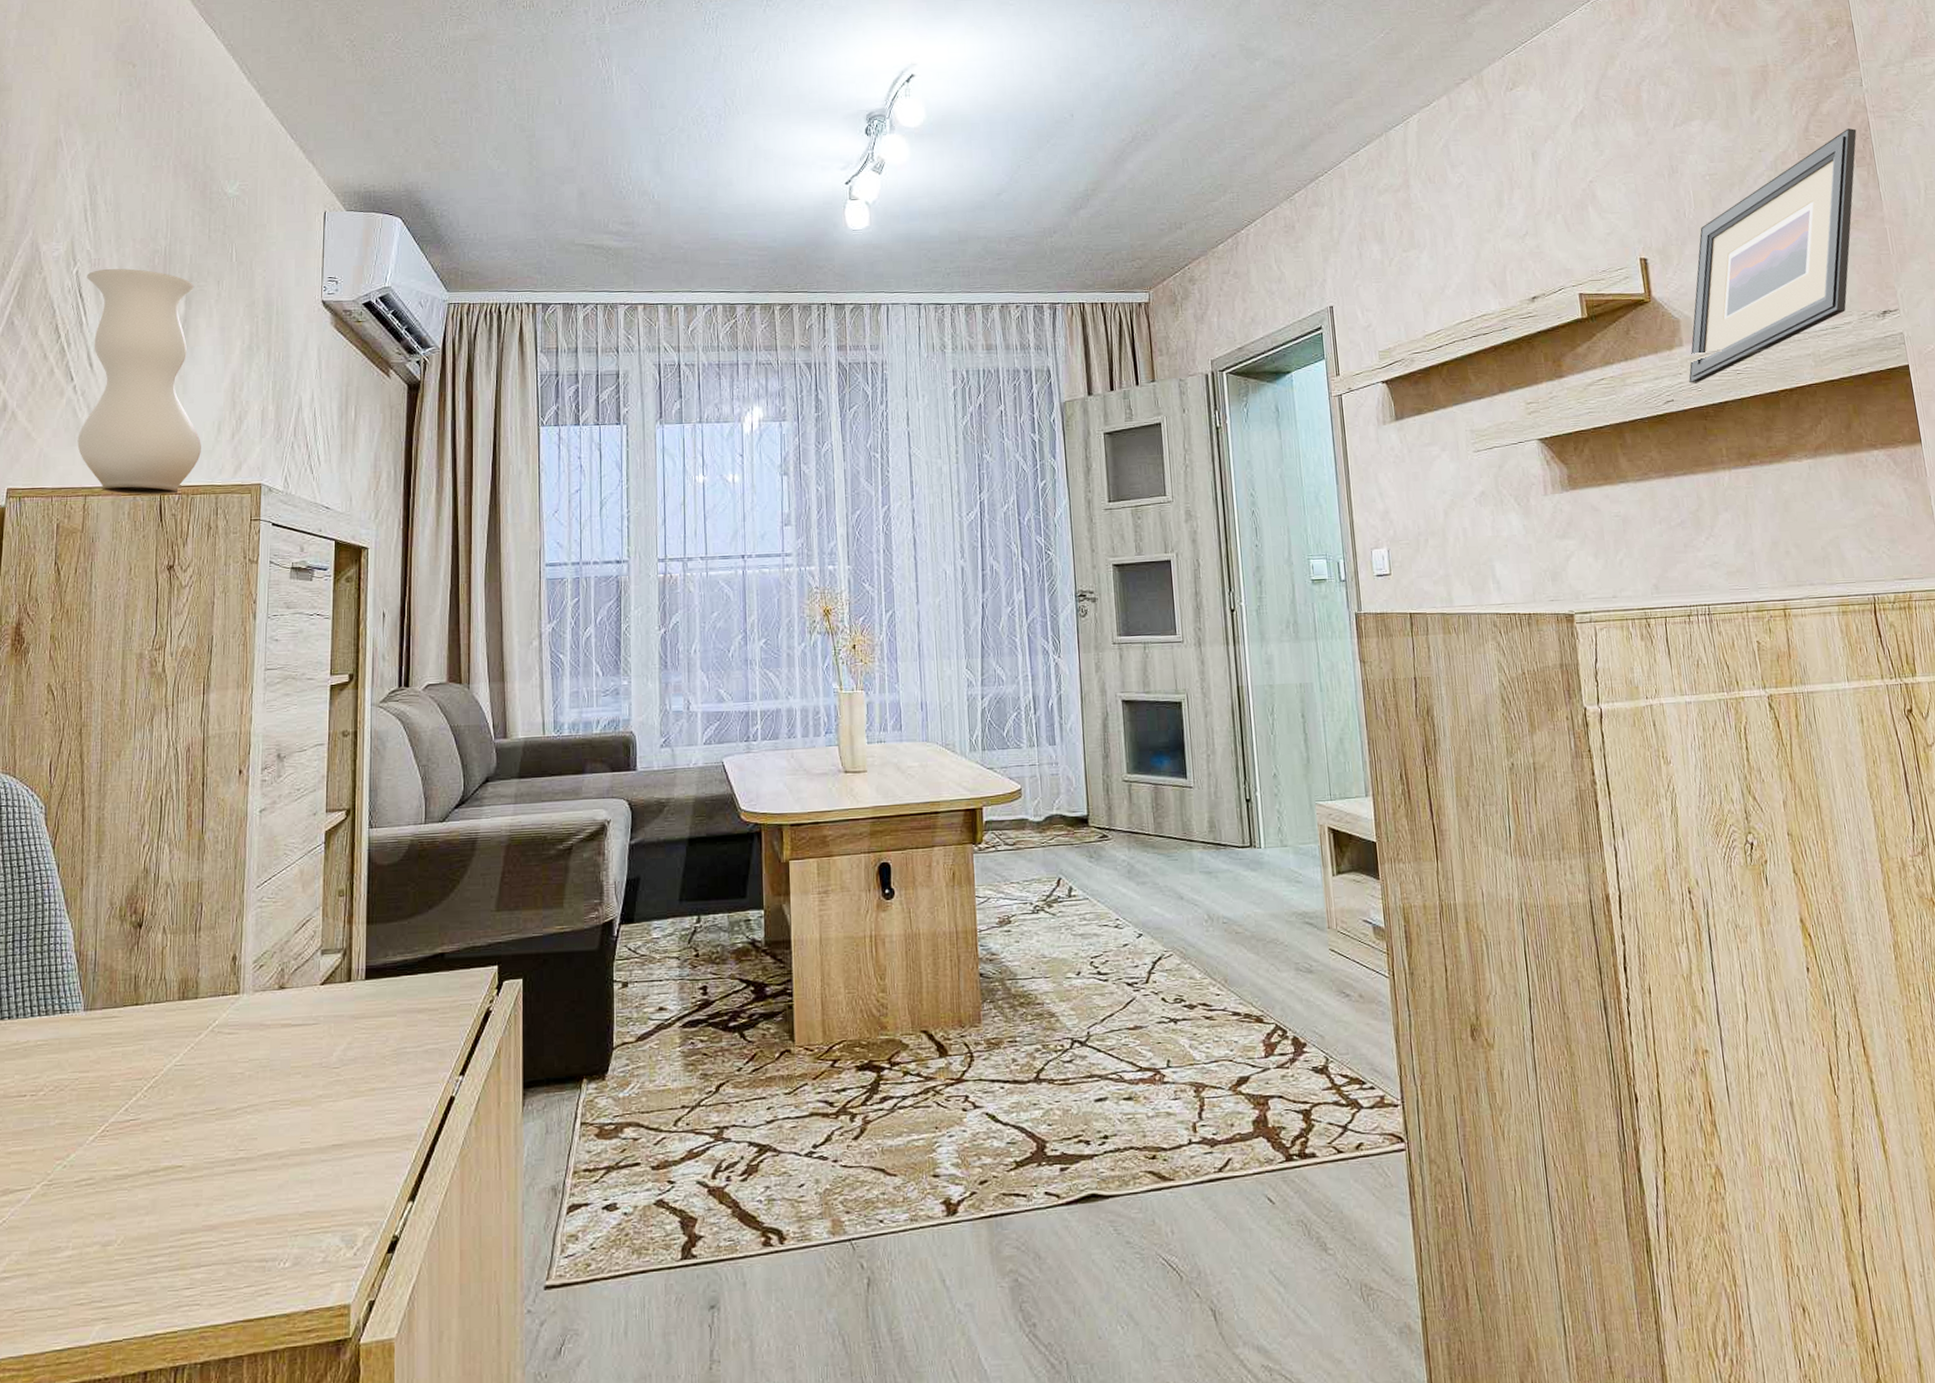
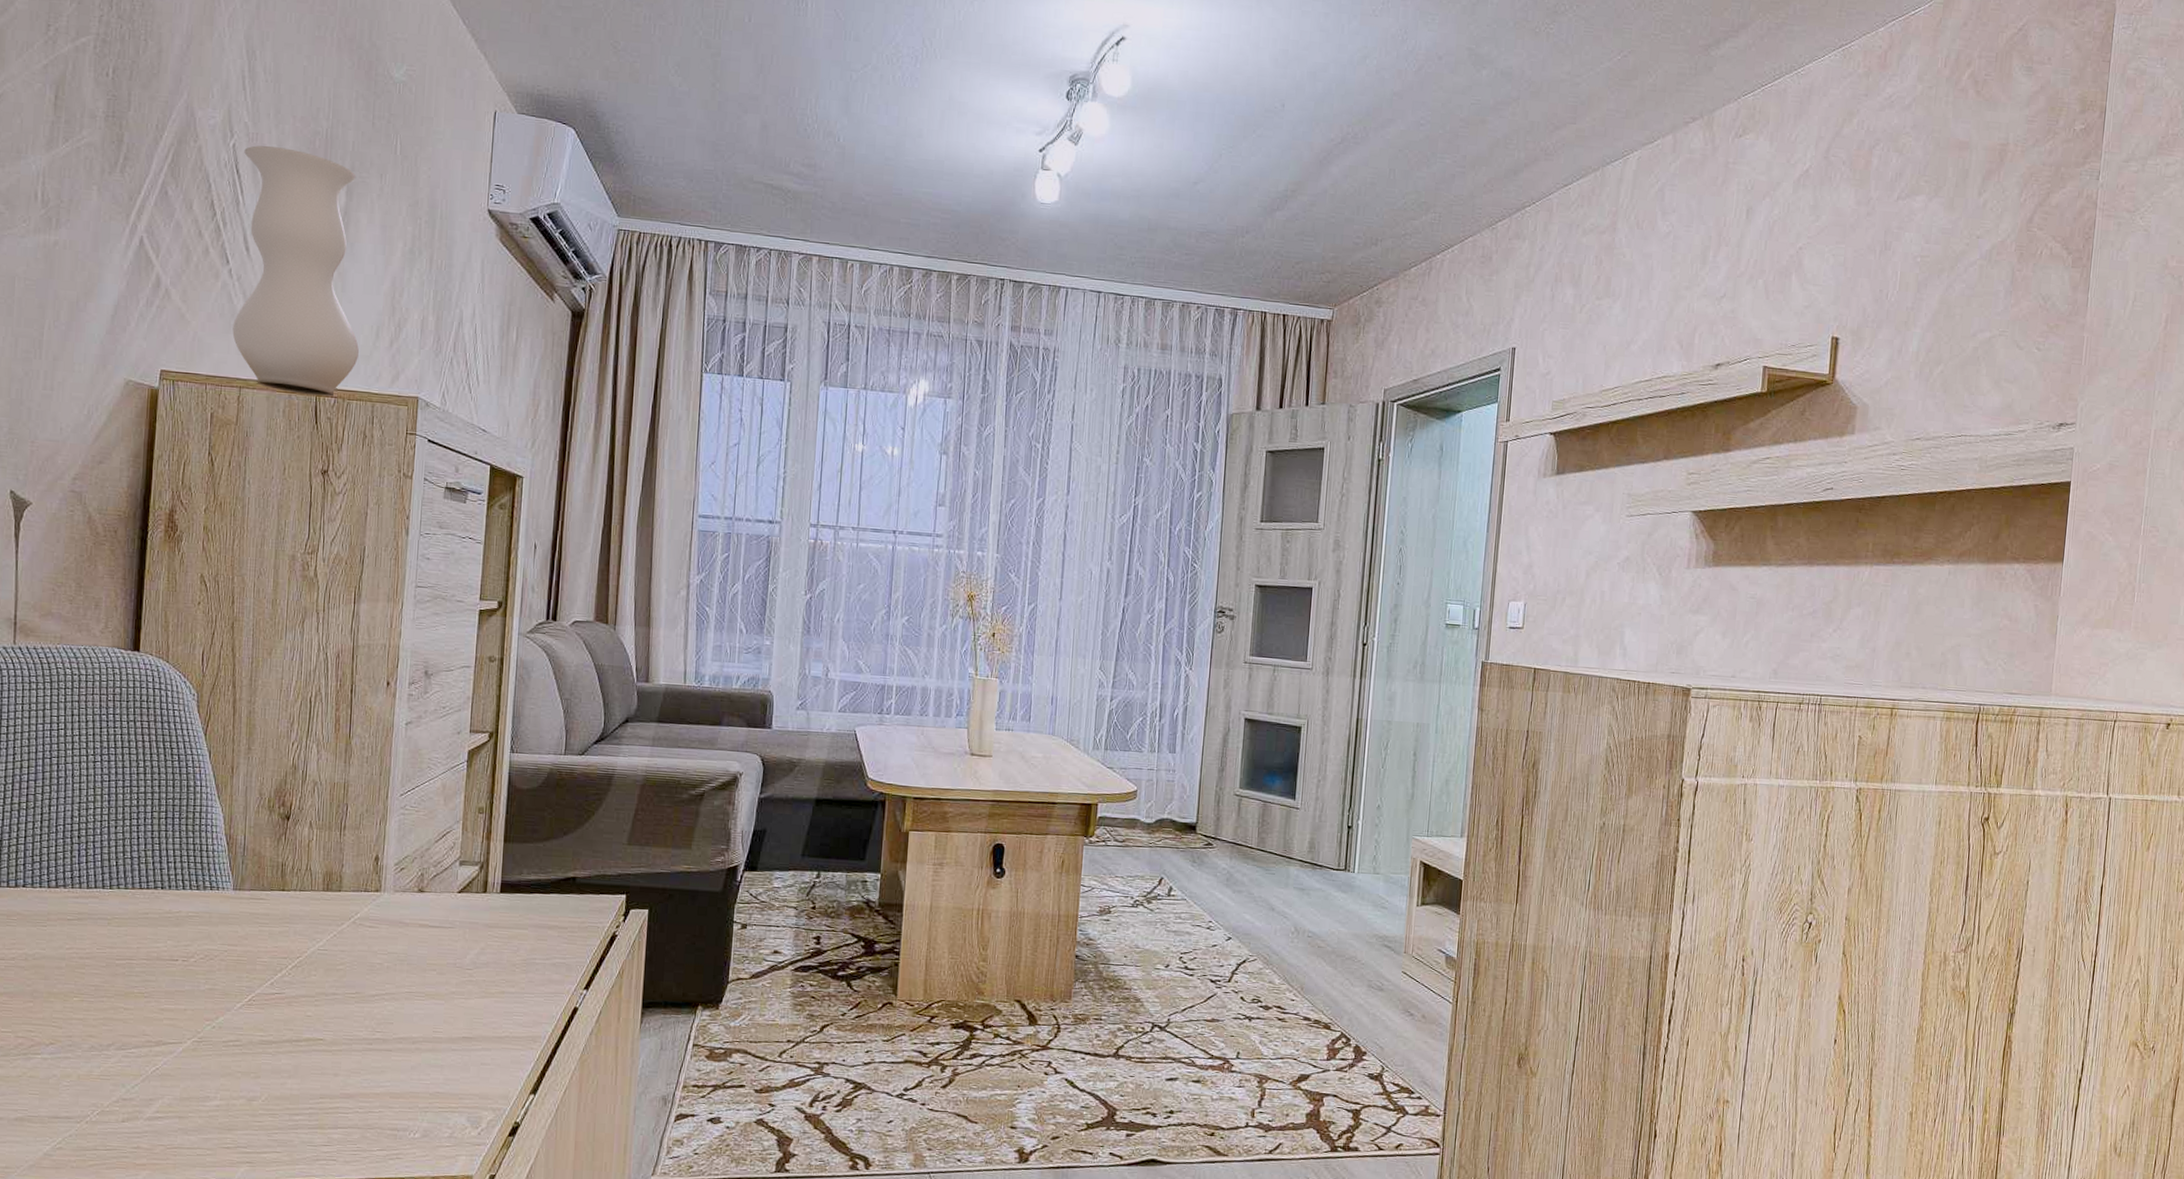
picture frame: present [1689,128,1857,384] -> none [1852,224,2081,475]

